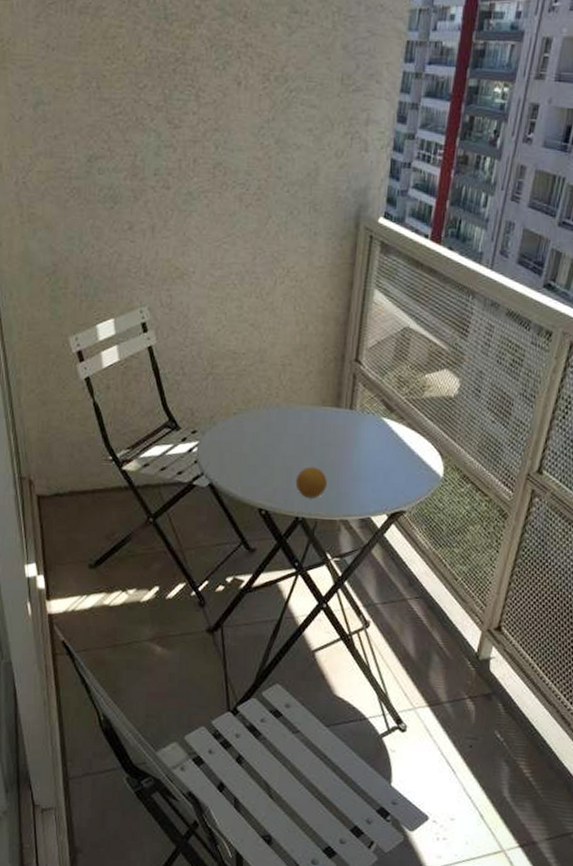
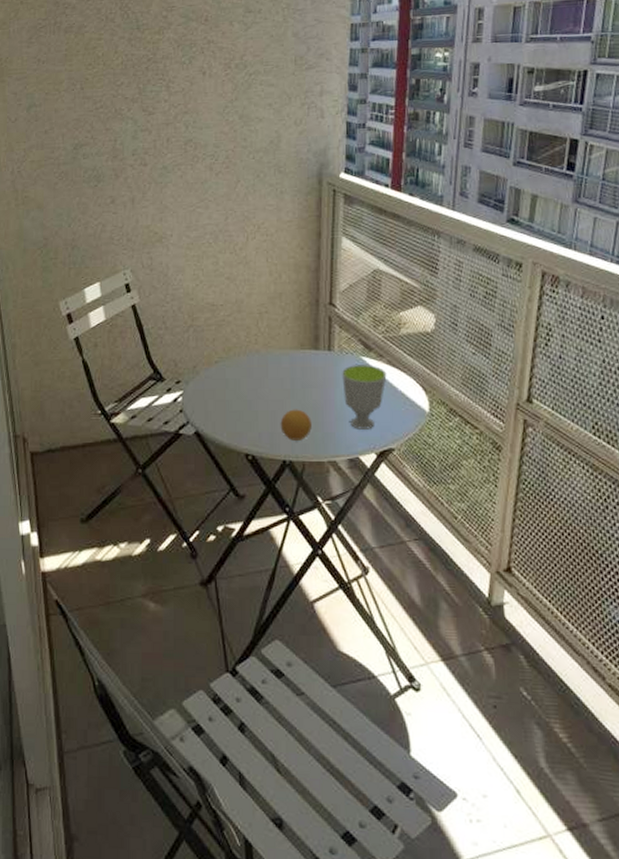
cup: none [361,425,406,491] -> present [342,365,387,429]

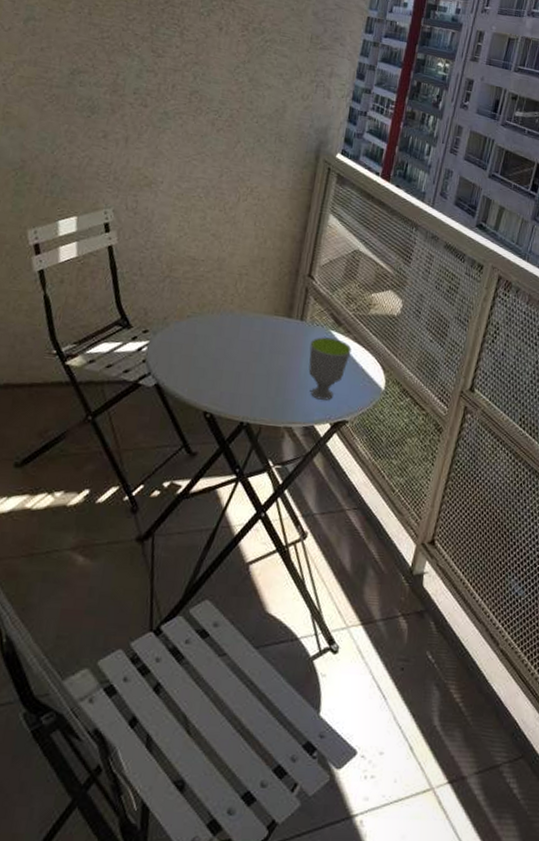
fruit: present [280,409,312,440] -> none [243,372,275,404]

